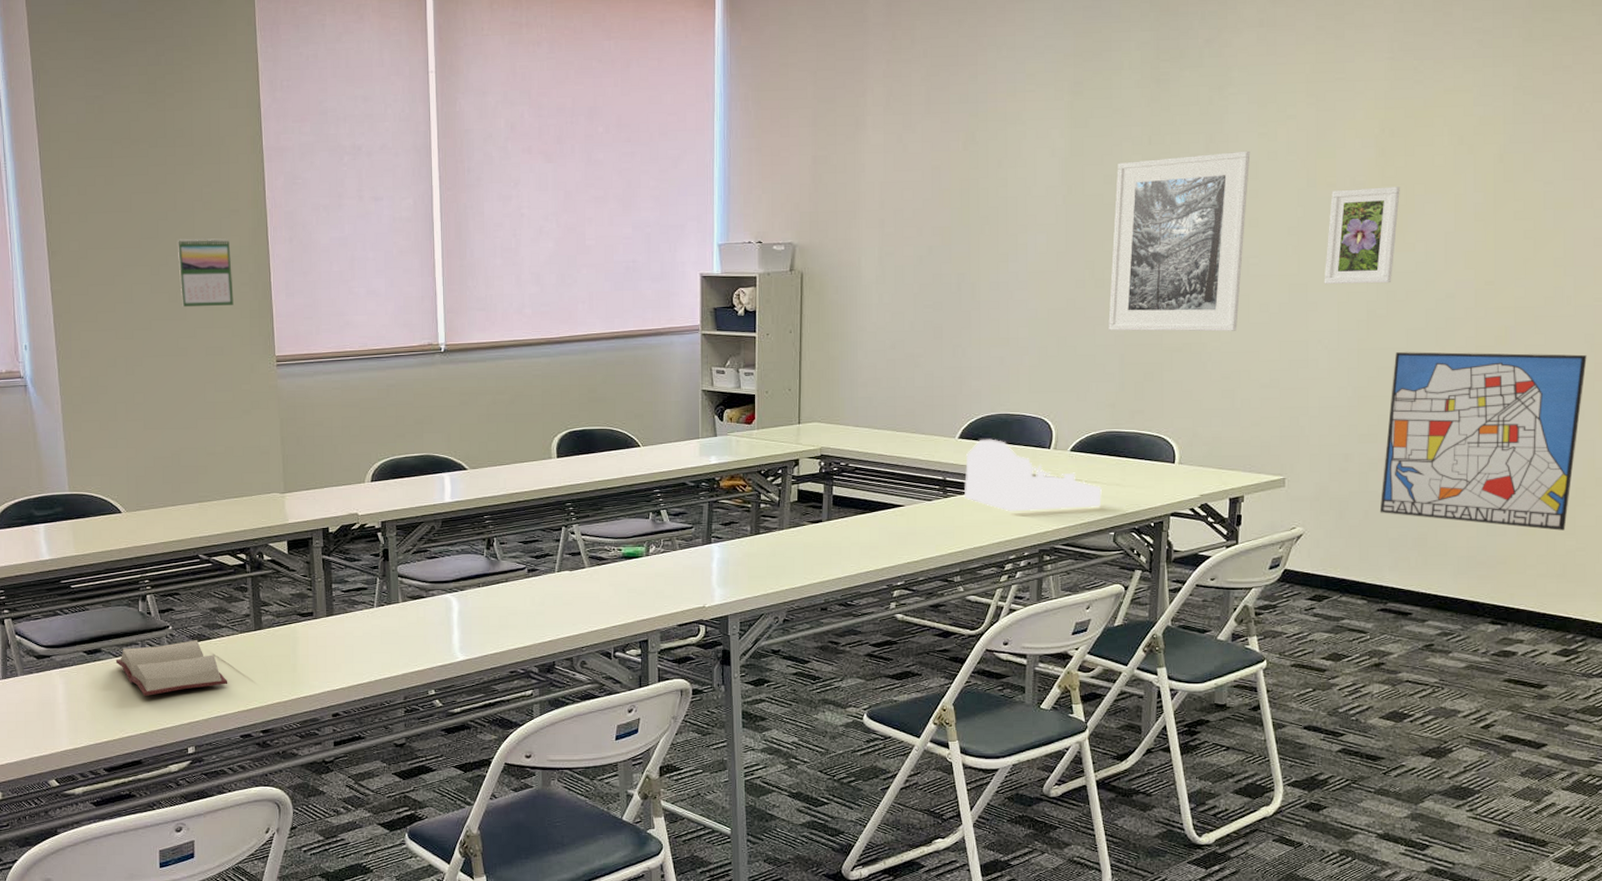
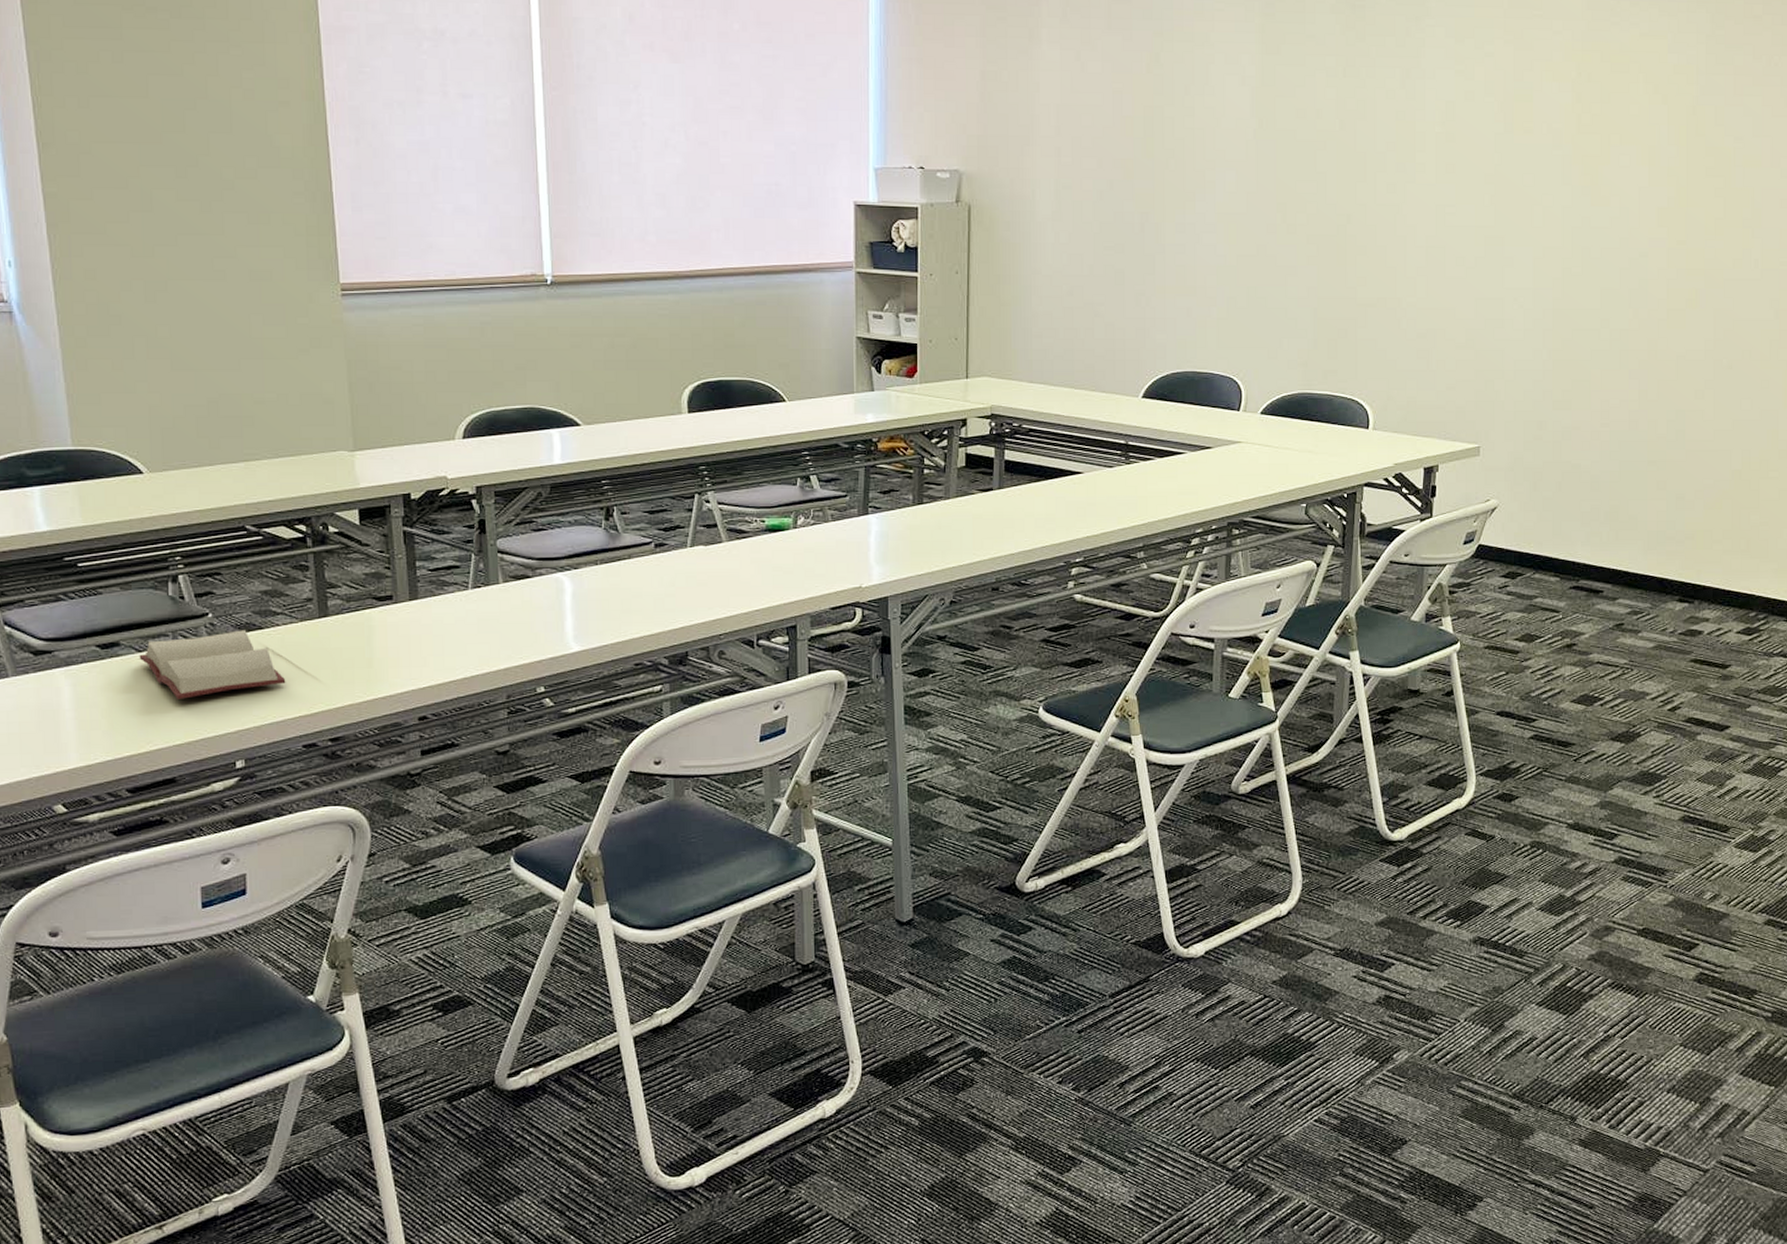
calendar: present [177,238,234,308] -> none [209,134,285,220]
paper stack: present [964,439,1102,512] -> none [1148,399,1293,481]
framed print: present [1108,150,1251,332] -> none [1301,89,1448,286]
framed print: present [1324,187,1400,285] -> none [1520,135,1596,239]
wall art: present [1379,352,1587,531] -> none [1573,314,1772,504]

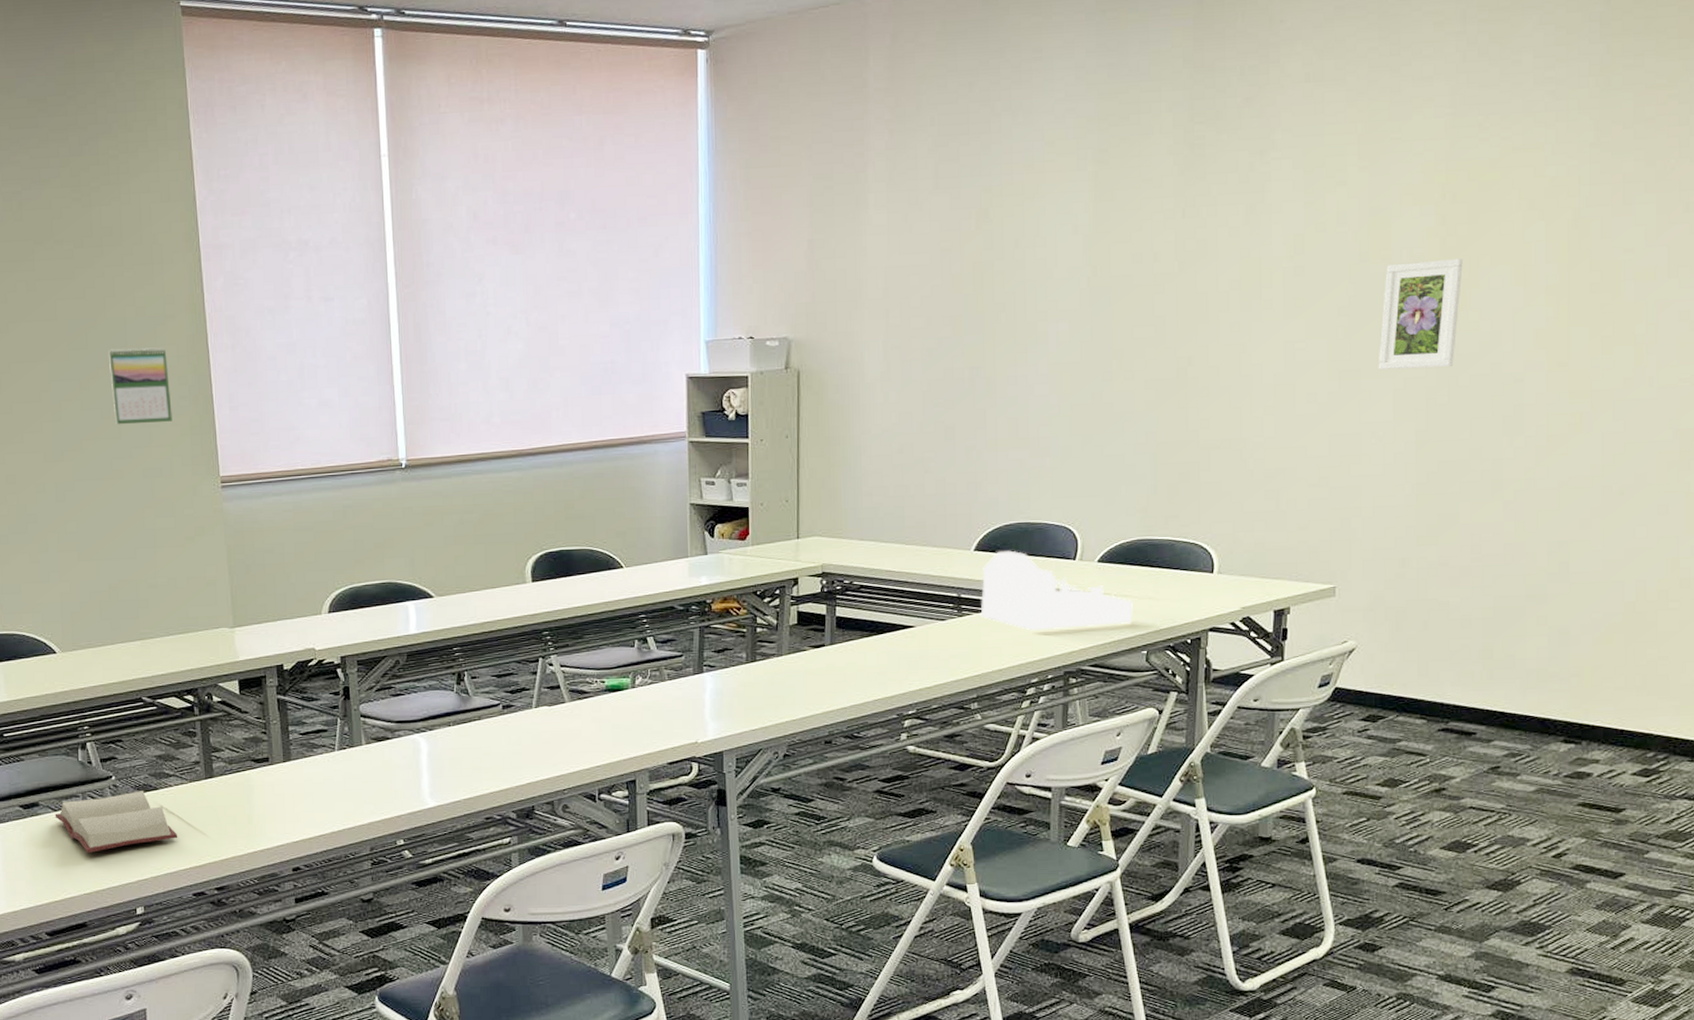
calendar: none [209,134,285,220] -> present [108,347,172,425]
paper stack: none [1148,399,1293,481] -> present [981,550,1133,631]
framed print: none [1520,135,1596,239] -> present [1378,258,1463,370]

